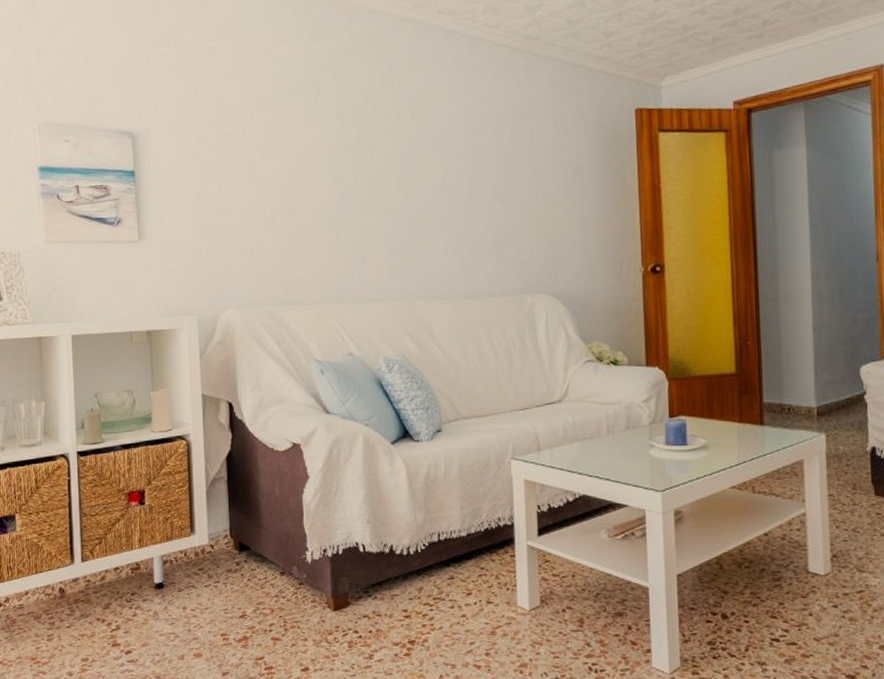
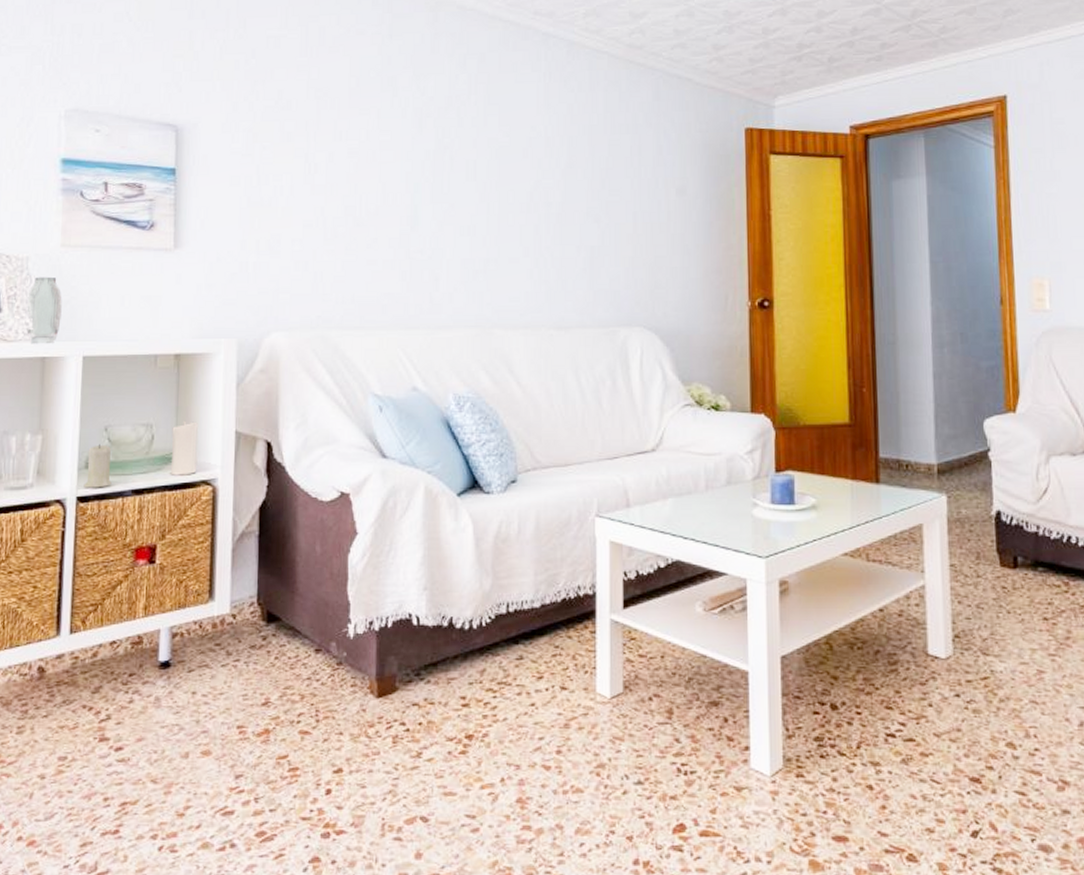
vase: none [21,269,51,327] -> present [25,276,62,345]

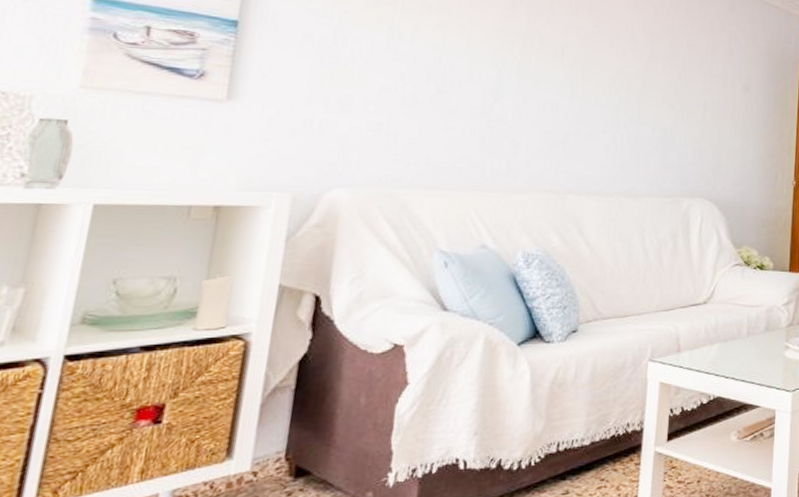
candle: present [83,444,112,488] -> none [75,298,119,345]

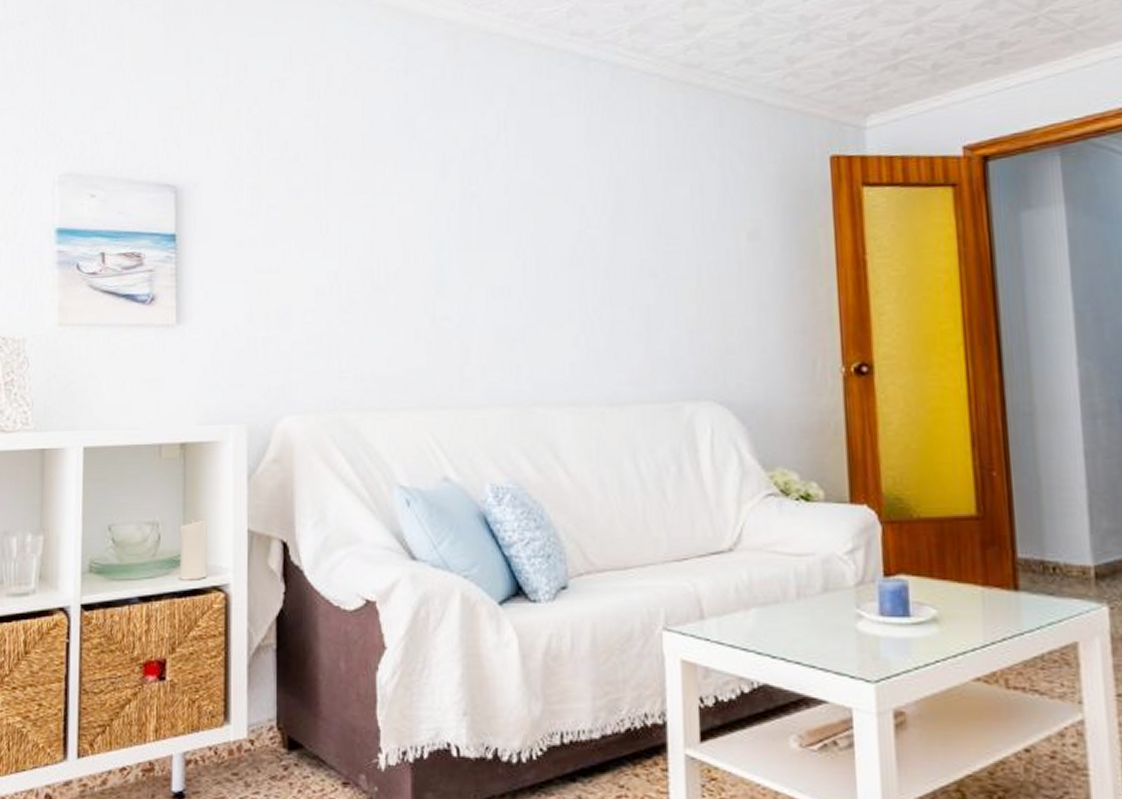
vase: present [19,117,74,190] -> none [23,359,61,435]

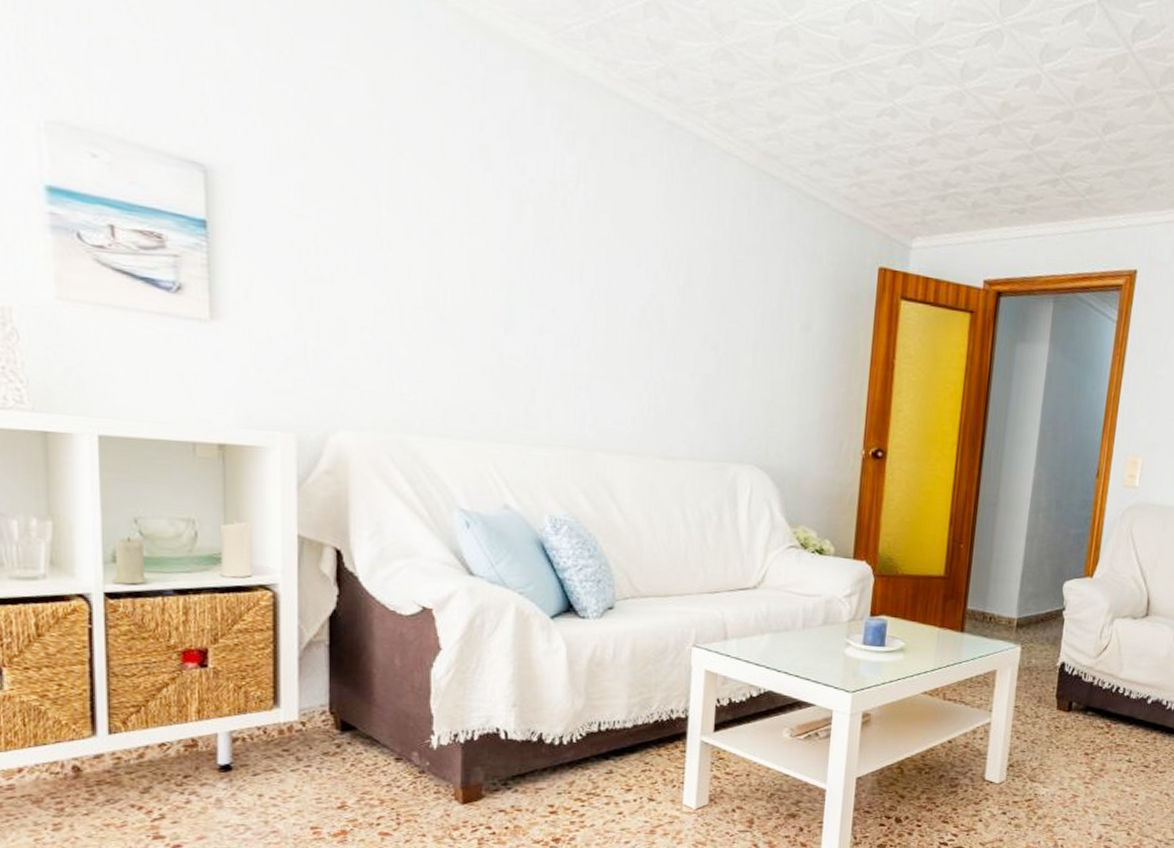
candle: none [88,545,117,595] -> present [112,537,148,585]

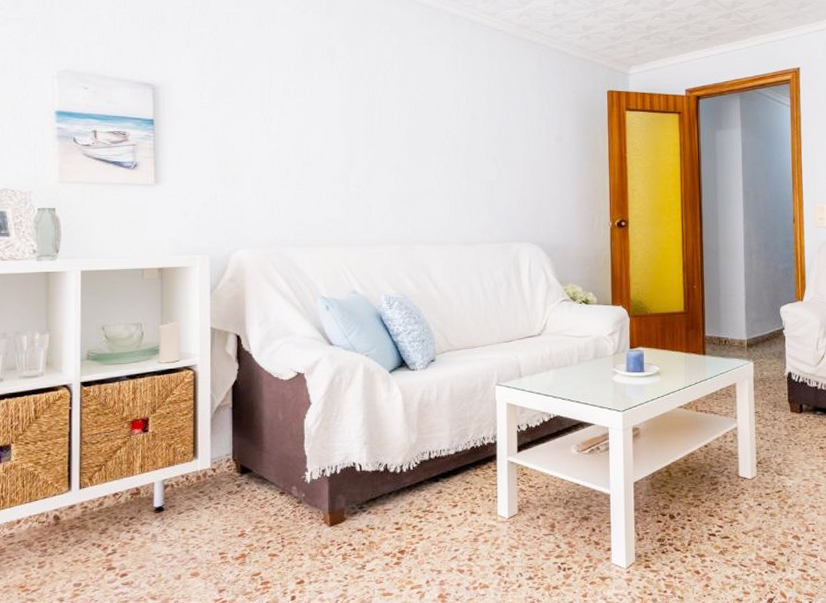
vase: none [14,333,65,417] -> present [30,207,62,262]
candle: present [112,537,148,585] -> none [86,340,110,375]

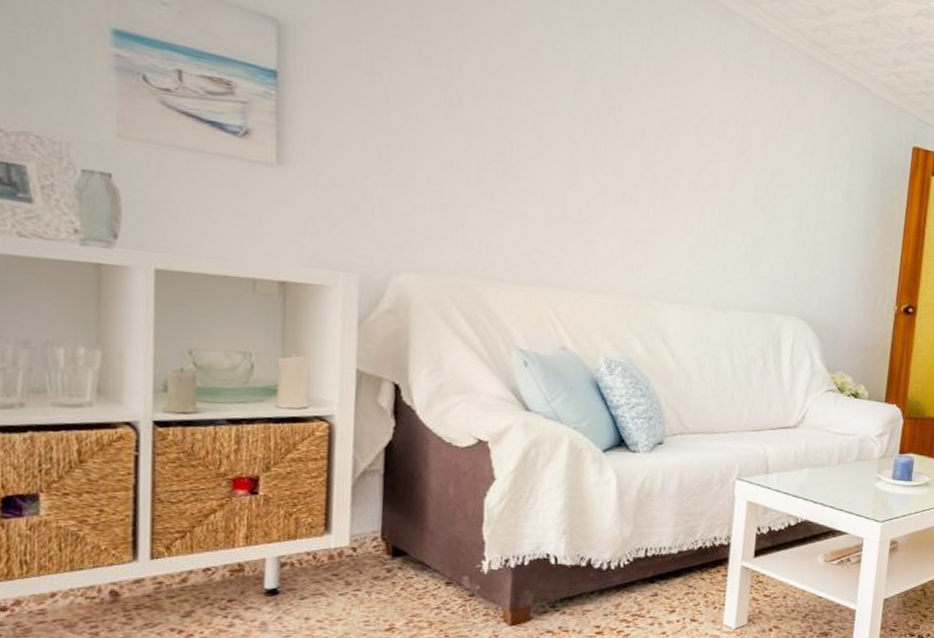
candle: none [86,340,110,375] -> present [162,368,200,414]

